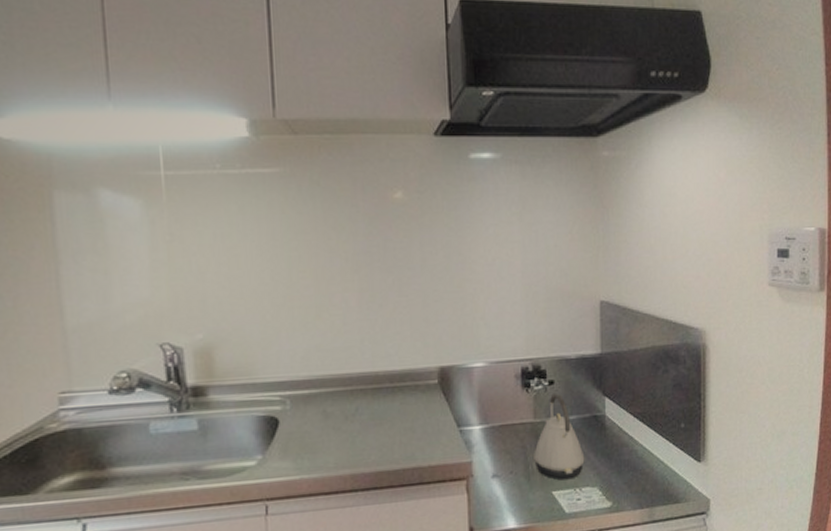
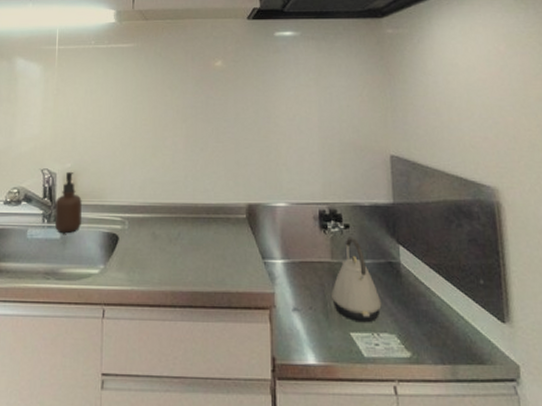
soap dispenser: none [185,344,226,422] -> present [54,171,82,233]

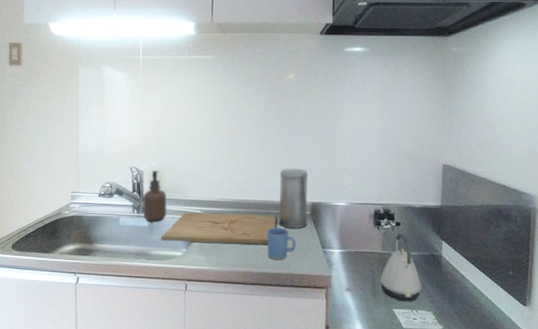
cutting board: none [75,220,209,257] -> present [161,212,277,245]
mug: none [198,235,232,275] -> present [267,227,296,260]
canister: none [210,165,243,236] -> present [279,168,309,229]

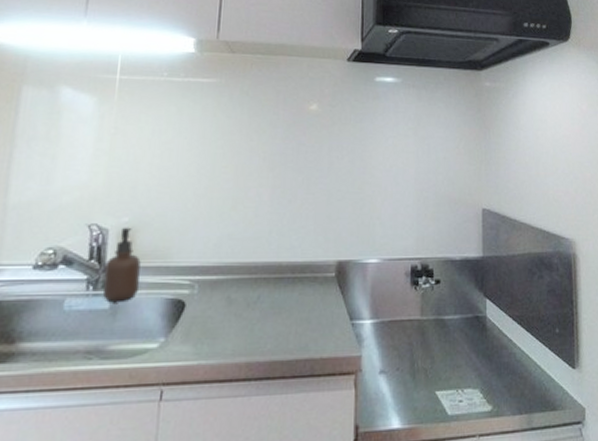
cutting board: present [161,212,277,245] -> none [127,280,293,329]
mug: present [267,227,296,260] -> none [279,297,317,341]
canister: present [279,168,309,229] -> none [296,218,334,297]
kettle: present [380,232,422,302] -> none [419,292,467,380]

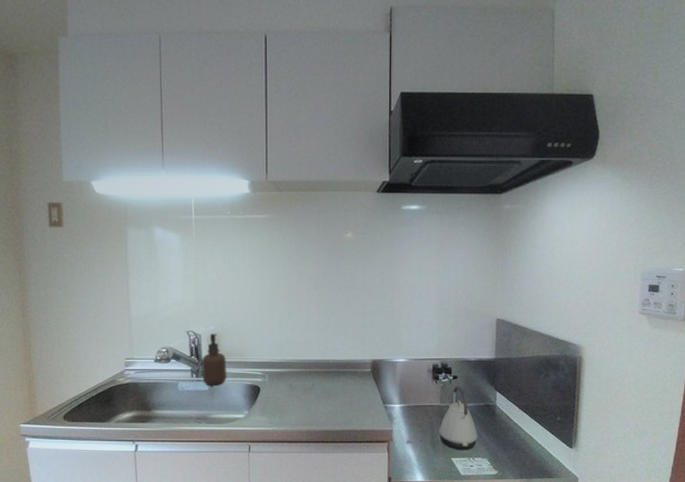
kettle: none [419,292,467,380] -> present [439,385,478,451]

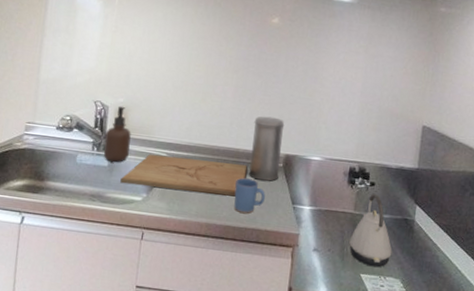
cutting board: none [222,373,338,404] -> present [120,154,248,197]
mug: none [329,386,358,417] -> present [234,178,265,213]
canister: none [340,327,369,386] -> present [249,116,285,182]

